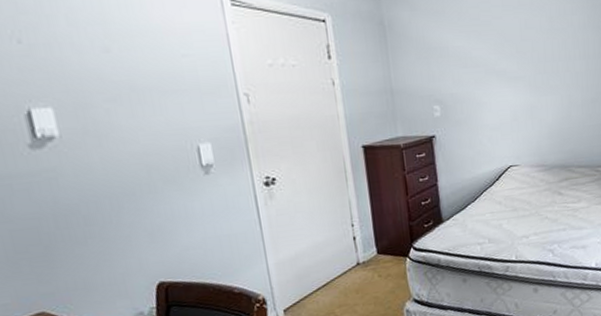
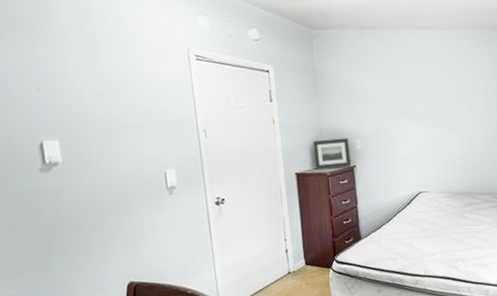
picture frame: none [382,103,429,141] -> present [312,138,351,169]

